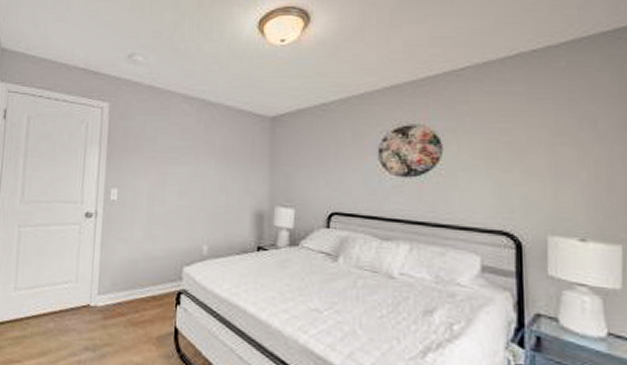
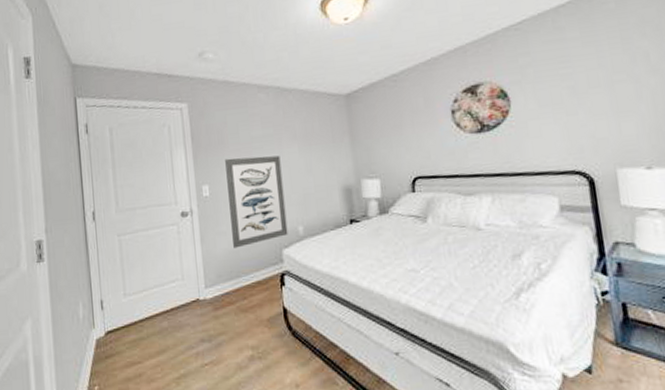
wall art: none [133,164,195,259] -> present [225,155,288,249]

